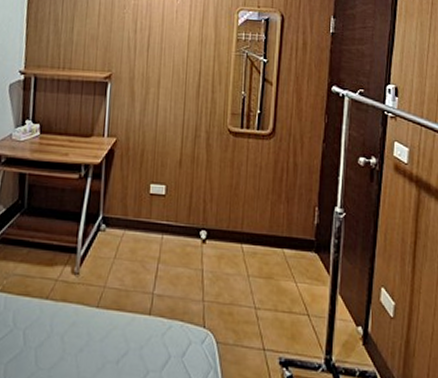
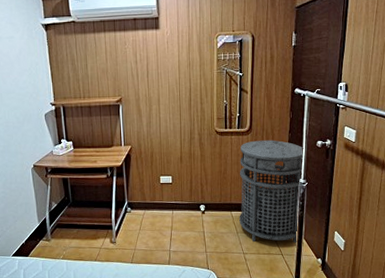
trash can: none [252,148,342,299] -> present [239,140,304,243]

